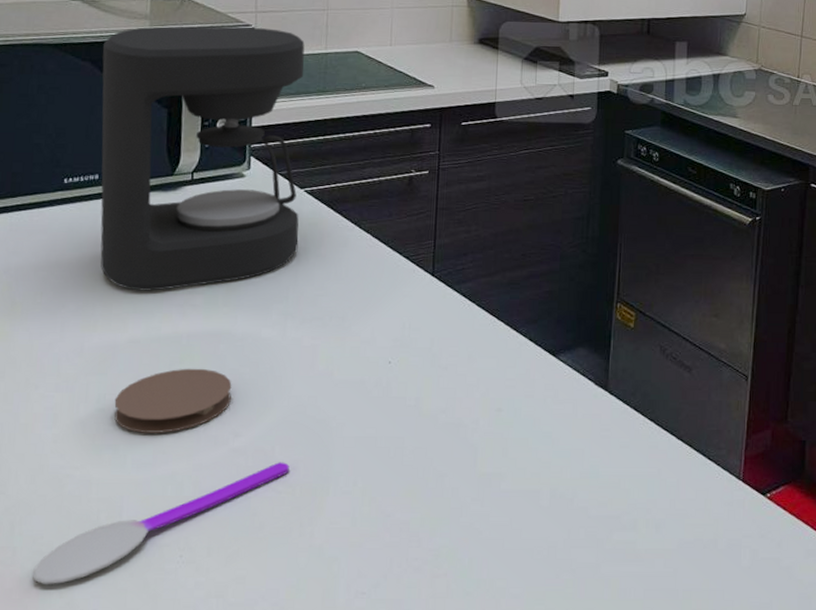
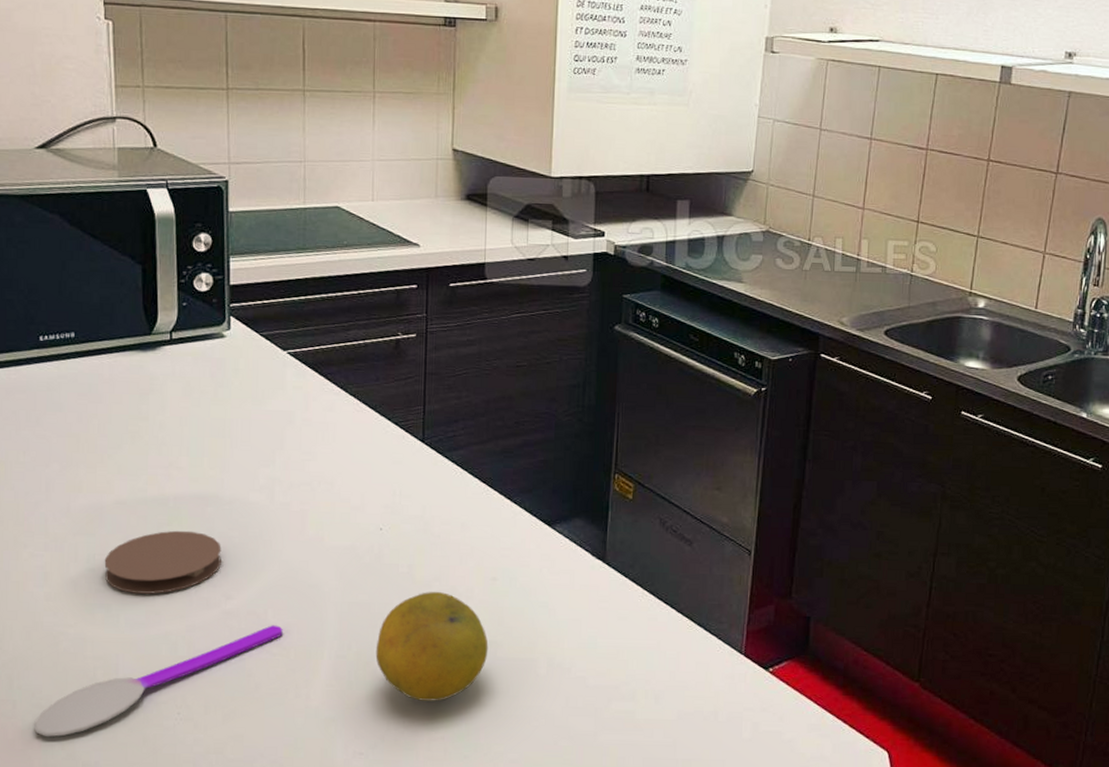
coffee maker: present [100,26,305,291] -> none [70,178,283,453]
fruit: none [380,423,493,536] -> present [375,591,489,701]

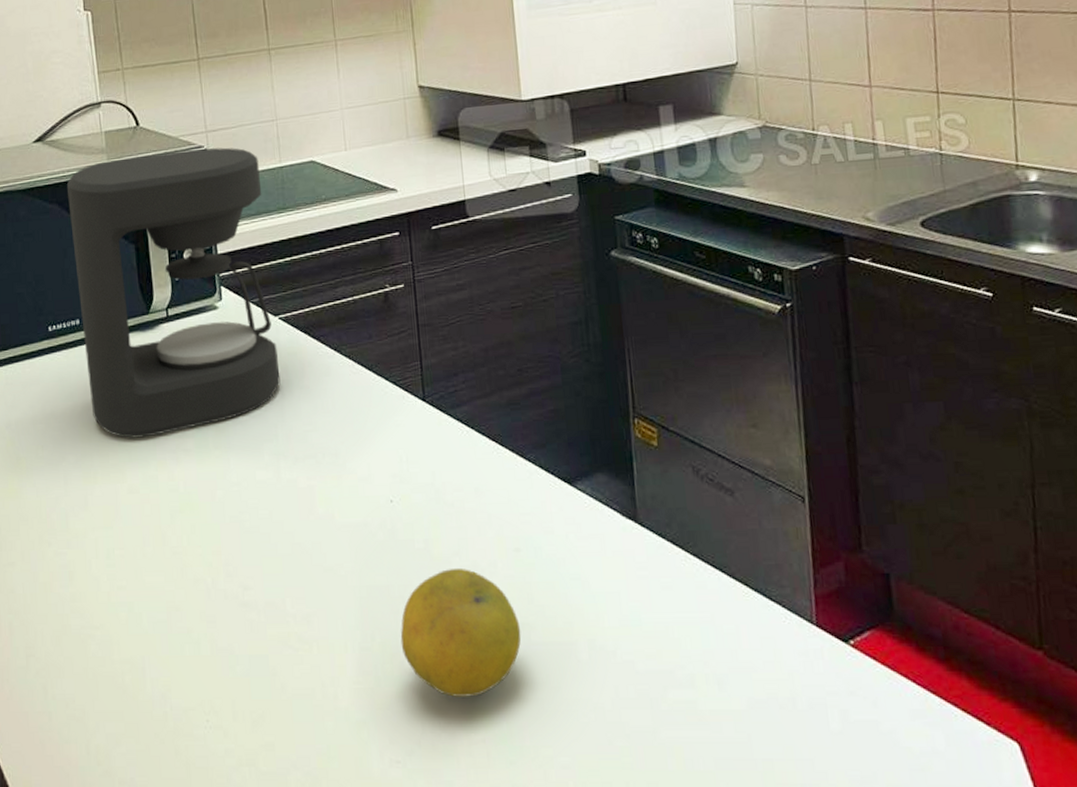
spoon: present [34,625,283,738] -> none [70,616,303,752]
coffee maker: none [70,178,283,453] -> present [66,147,281,438]
coaster: present [104,530,221,594] -> none [123,517,235,589]

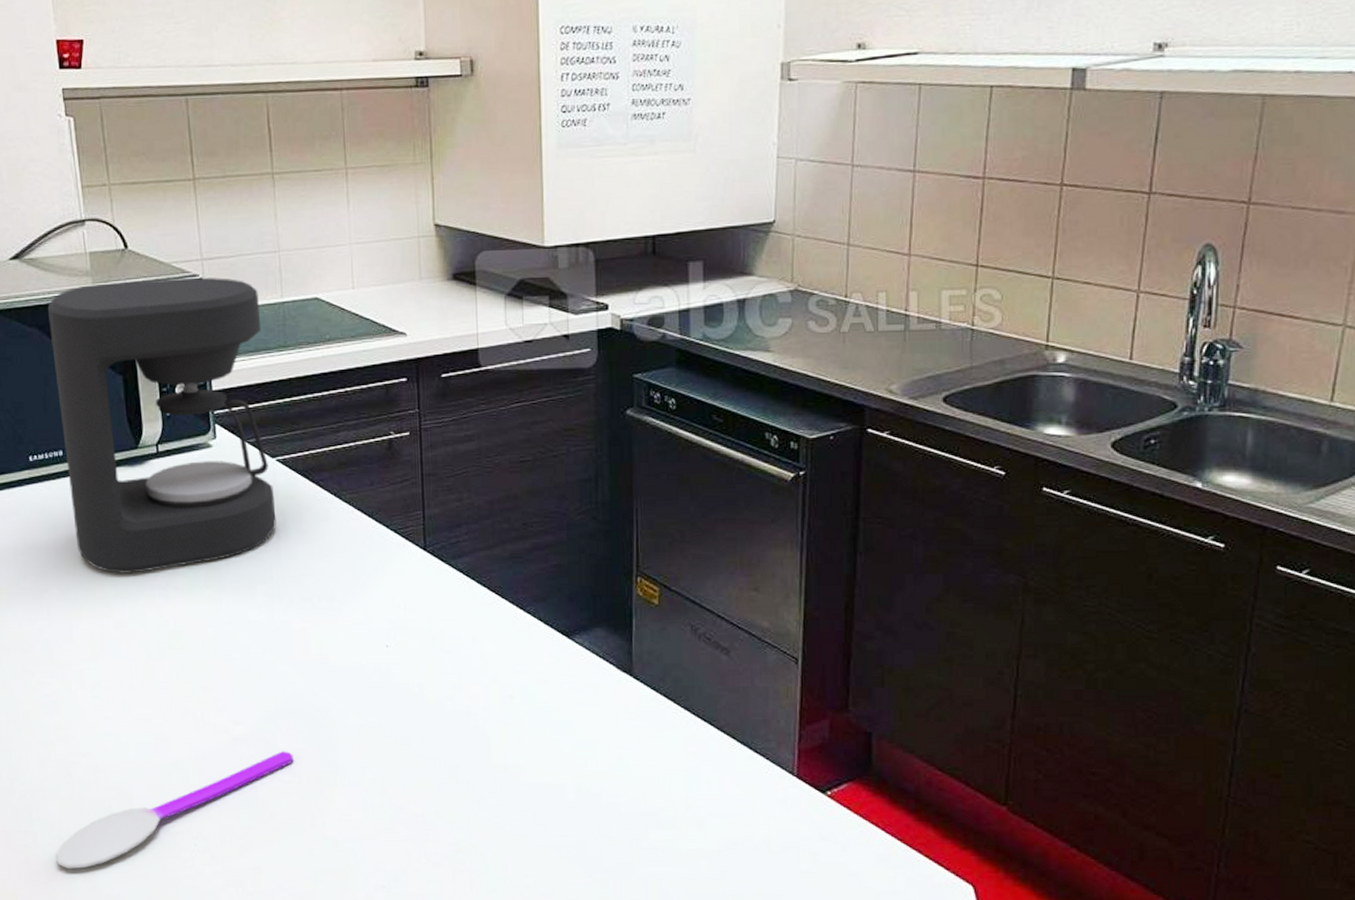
spoon: none [70,616,303,752] -> present [56,751,294,870]
fruit: present [400,567,521,697] -> none [390,711,510,831]

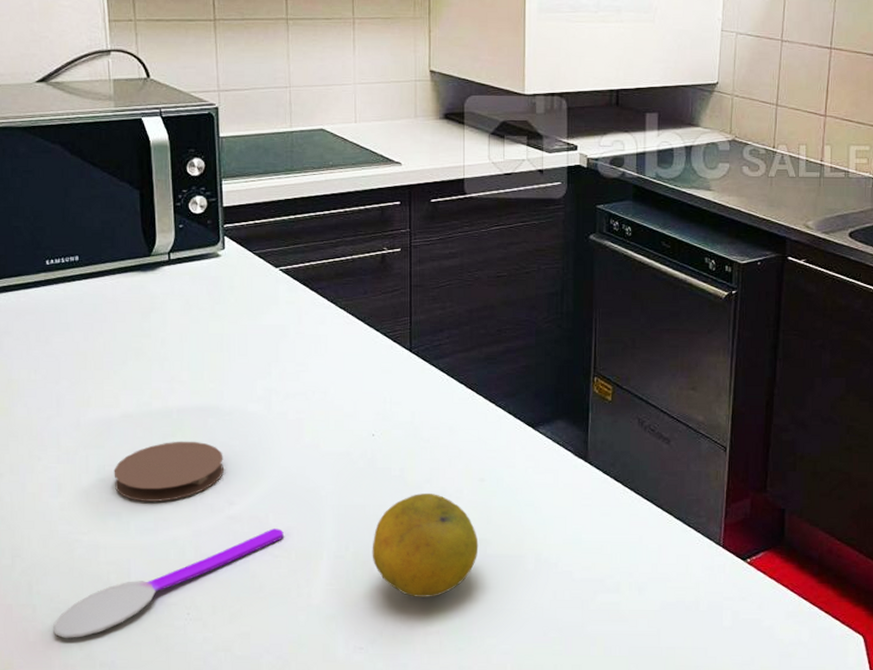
coffee maker: present [47,277,277,573] -> none [70,106,277,368]
coaster: none [110,653,226,721] -> present [114,441,224,502]
fruit: none [390,711,510,831] -> present [372,492,479,597]

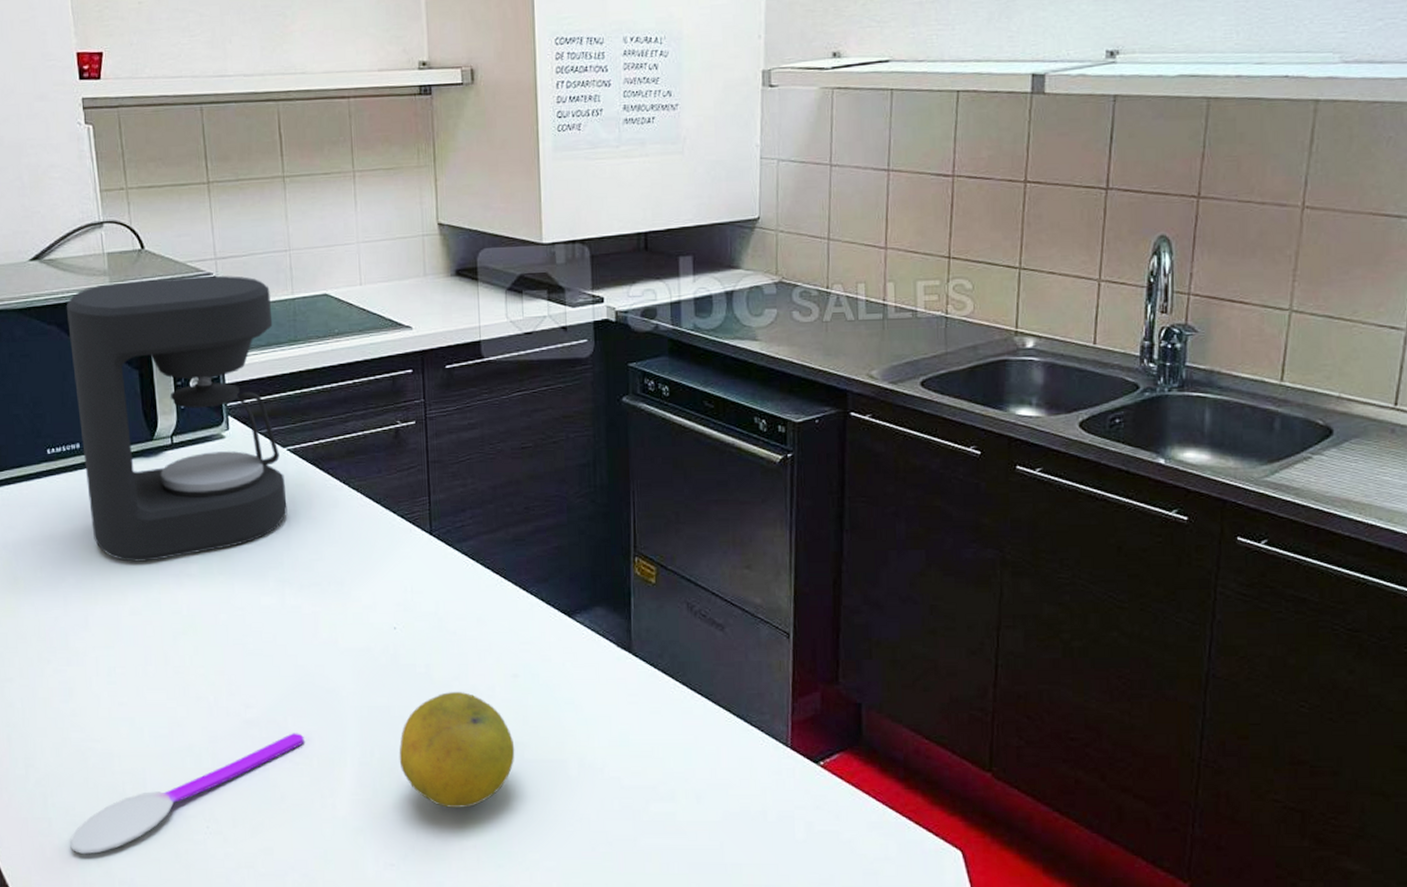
coffee maker: none [70,106,277,368] -> present [66,275,288,562]
coaster: present [114,441,224,502] -> none [124,639,238,705]

